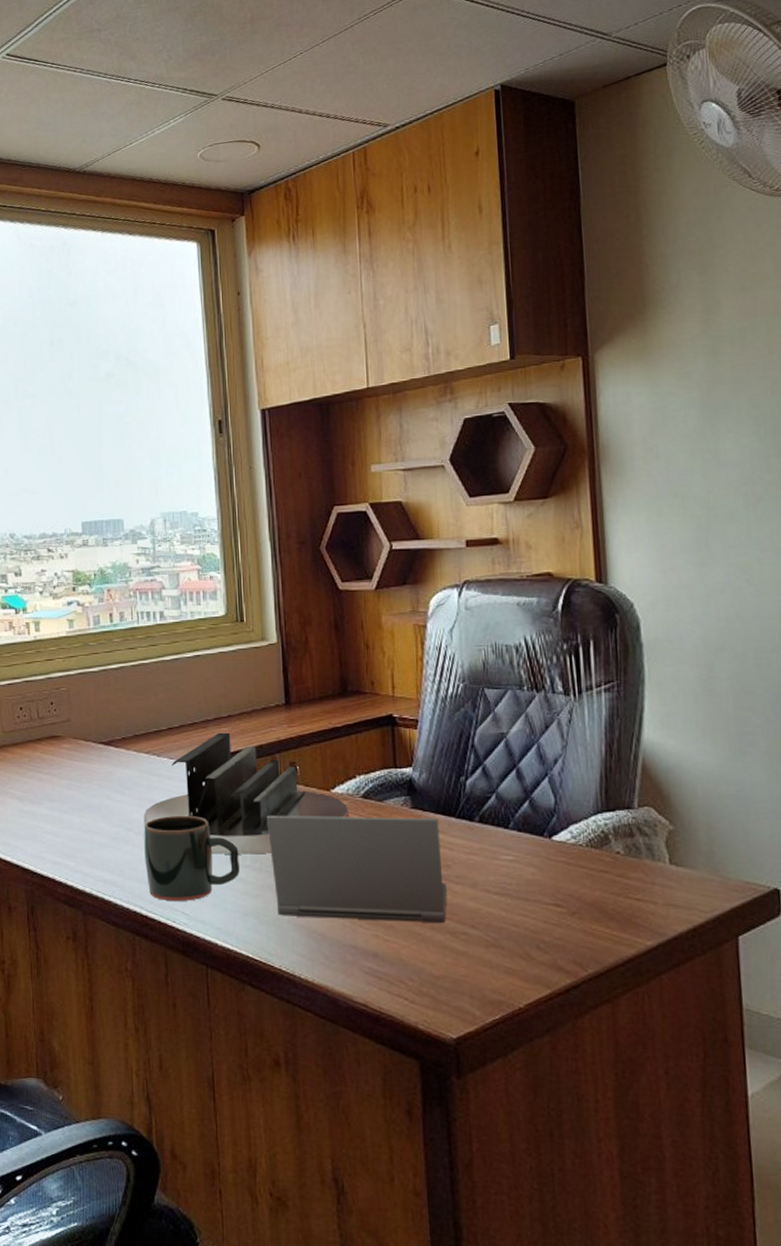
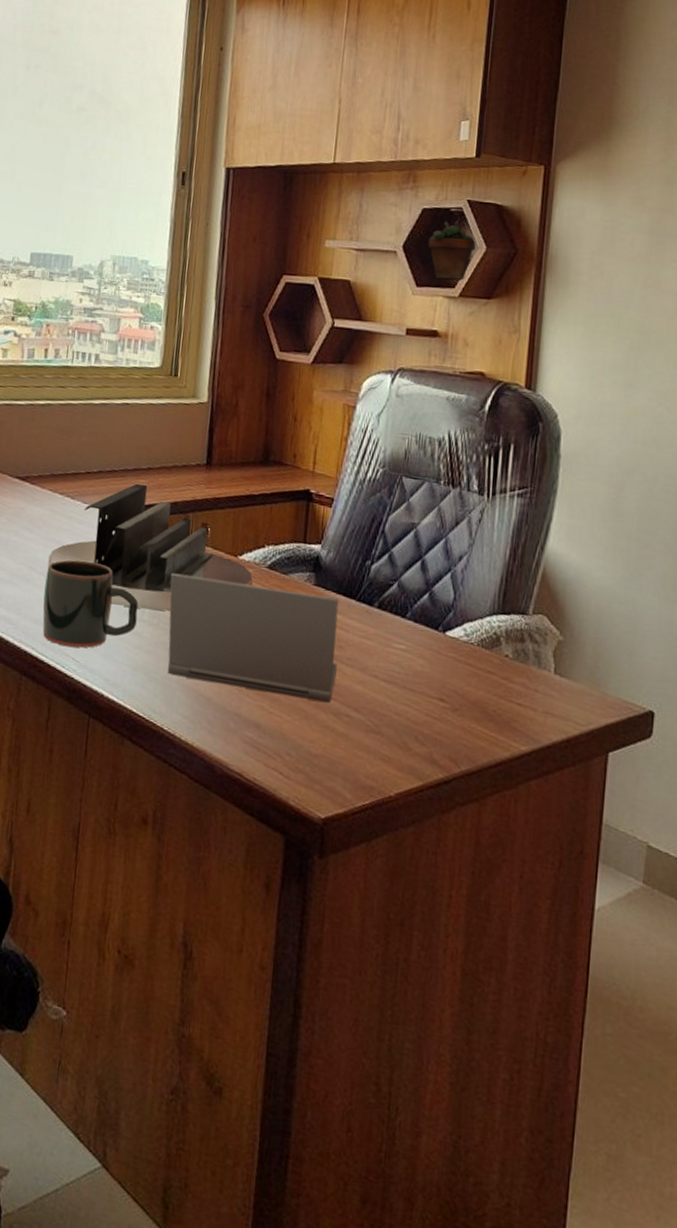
succulent plant: none [475,414,524,486] -> present [428,209,476,281]

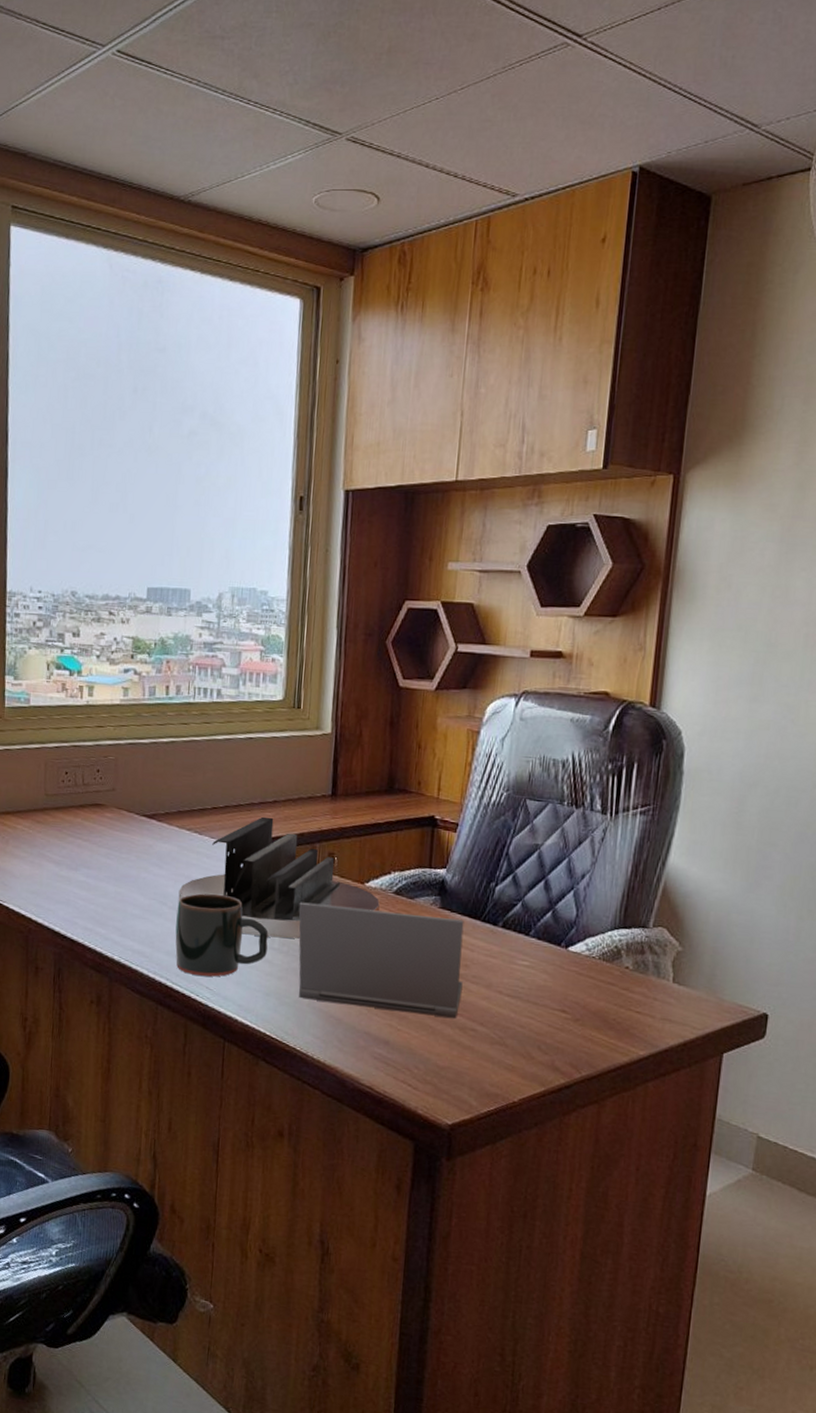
succulent plant: present [428,209,476,281] -> none [553,524,602,599]

